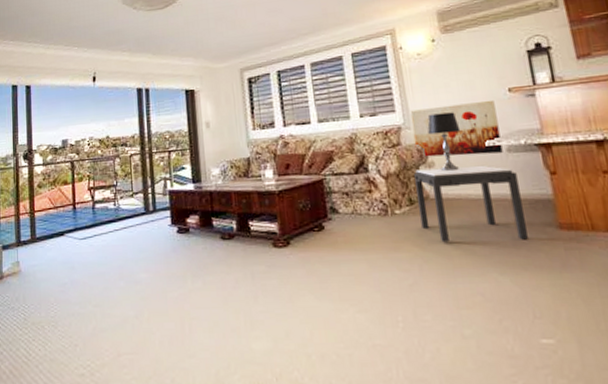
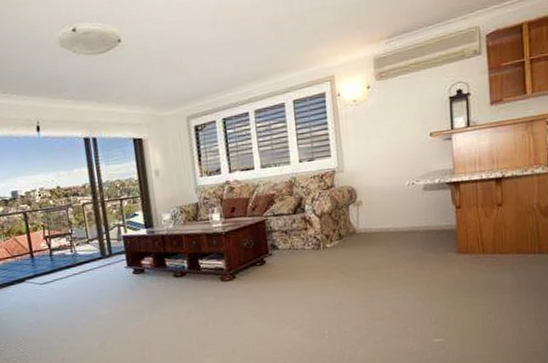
wall art: present [410,100,503,157] -> none [343,143,420,197]
side table: present [414,165,529,243] -> none [344,202,434,269]
table lamp: present [427,112,461,172] -> none [357,155,386,209]

